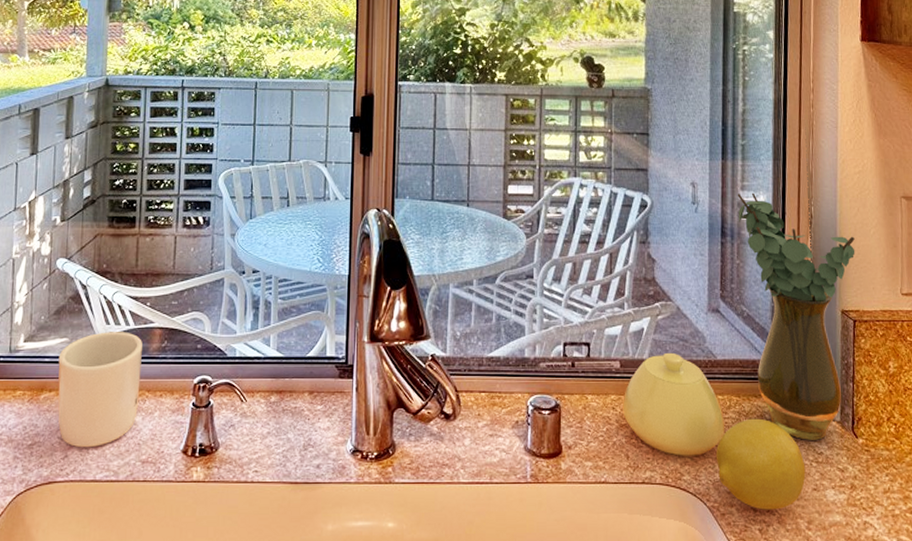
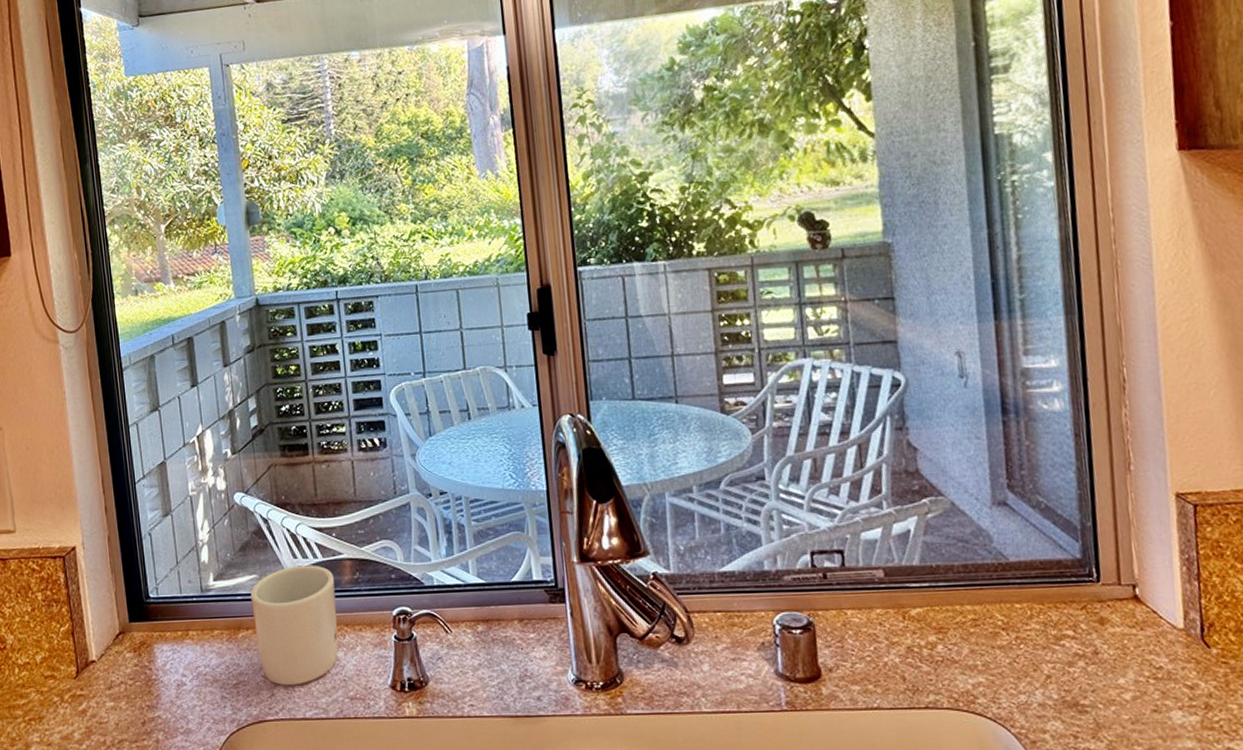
jar: present [622,352,725,456] -> none [891,556,1027,676]
lemon: present [716,418,806,510] -> none [1018,629,1142,736]
vase: present [737,193,855,440] -> none [1019,357,1190,653]

